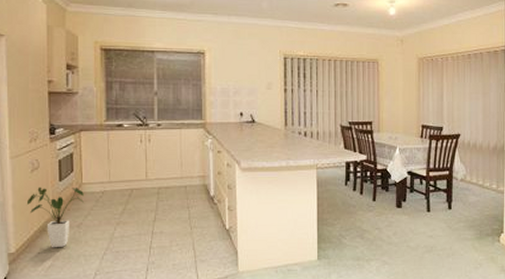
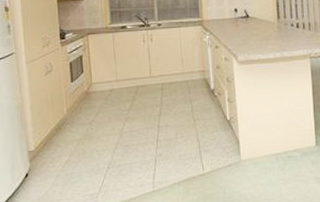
house plant: present [26,186,84,248] -> none [42,87,94,145]

